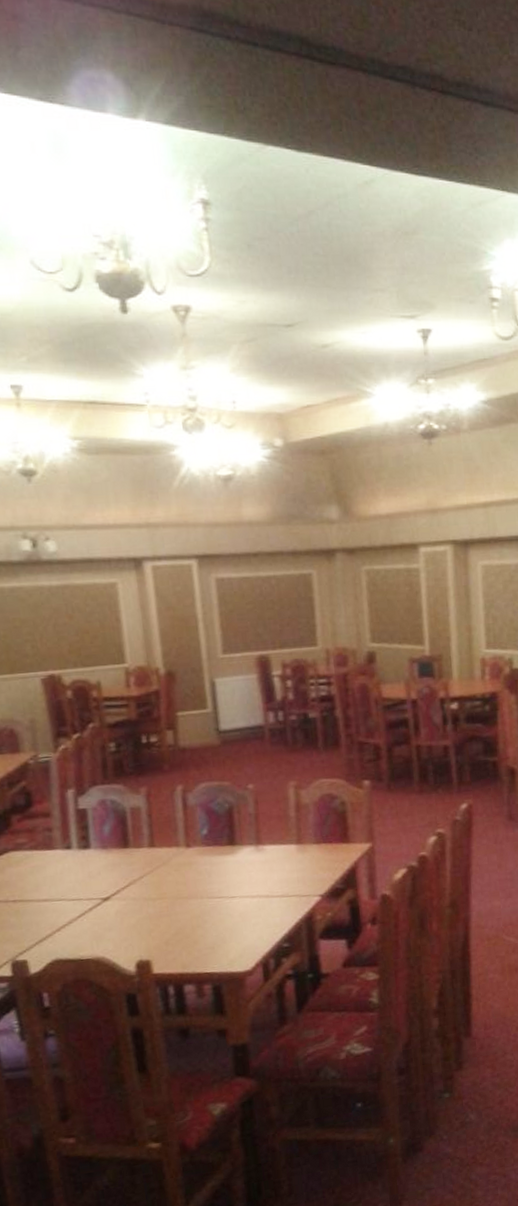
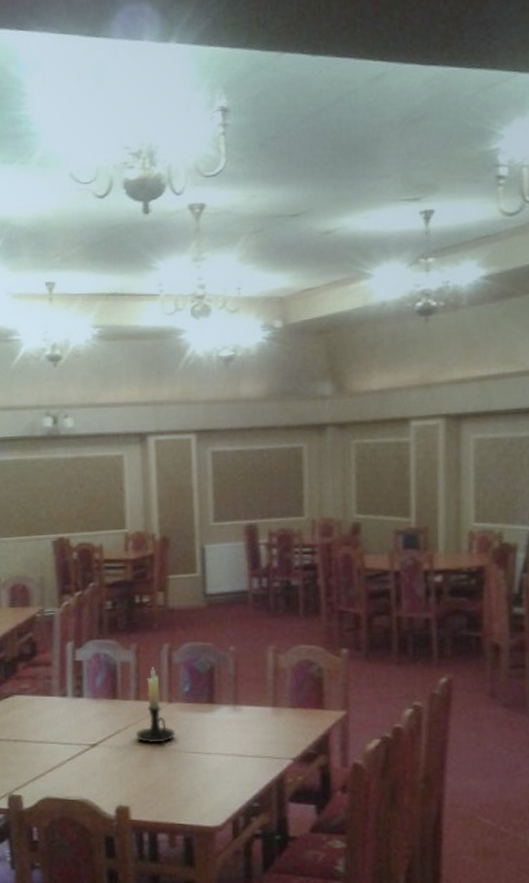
candle holder: none [152,811,196,892] -> present [136,667,176,744]

